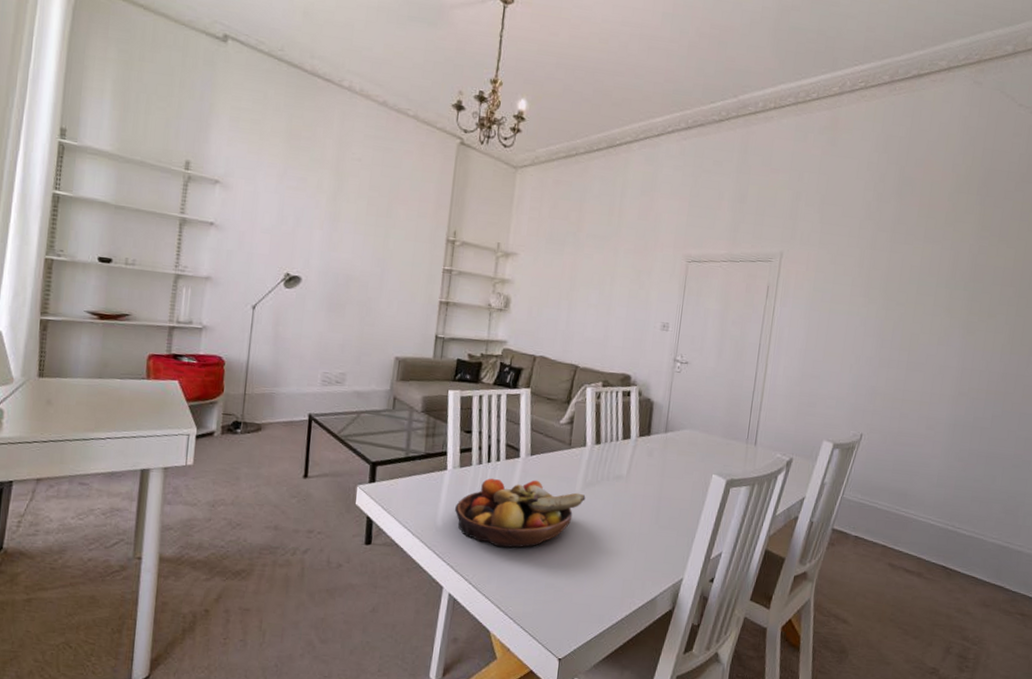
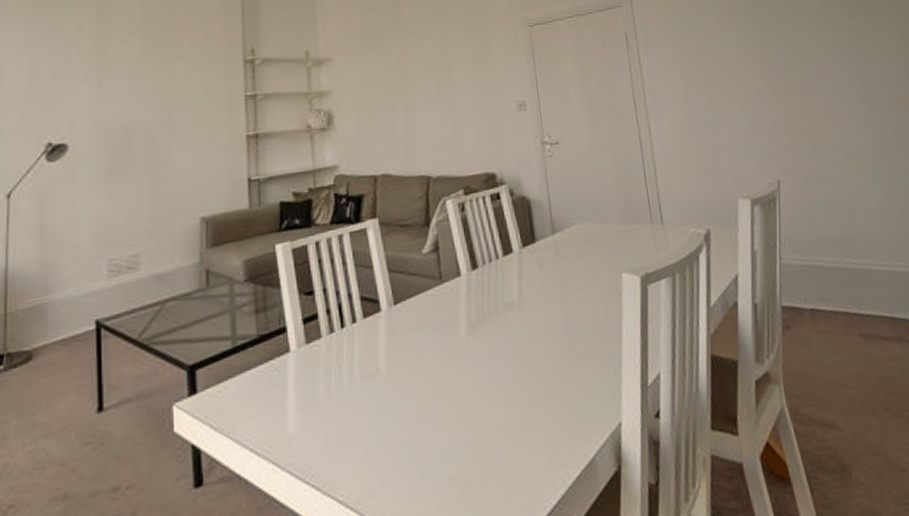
fruit bowl: present [454,478,586,548] -> none [308,335,475,444]

